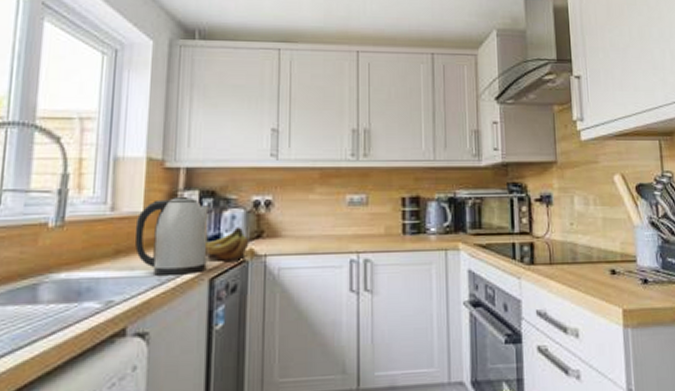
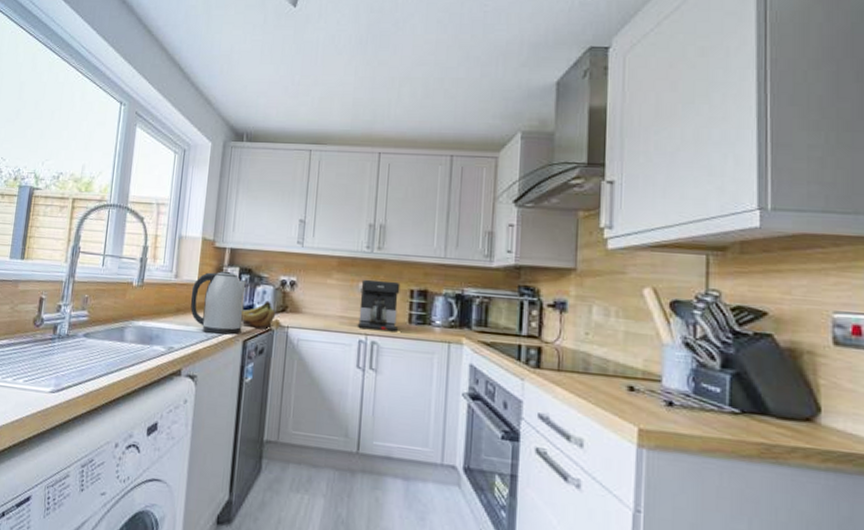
coffee maker: none [348,190,391,249] -> present [358,279,401,334]

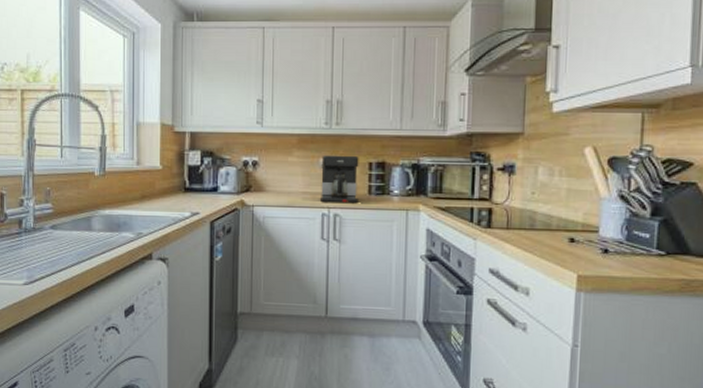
kettle: present [190,271,246,335] -> none [154,155,209,218]
fruit: present [241,300,276,329] -> none [207,181,240,210]

